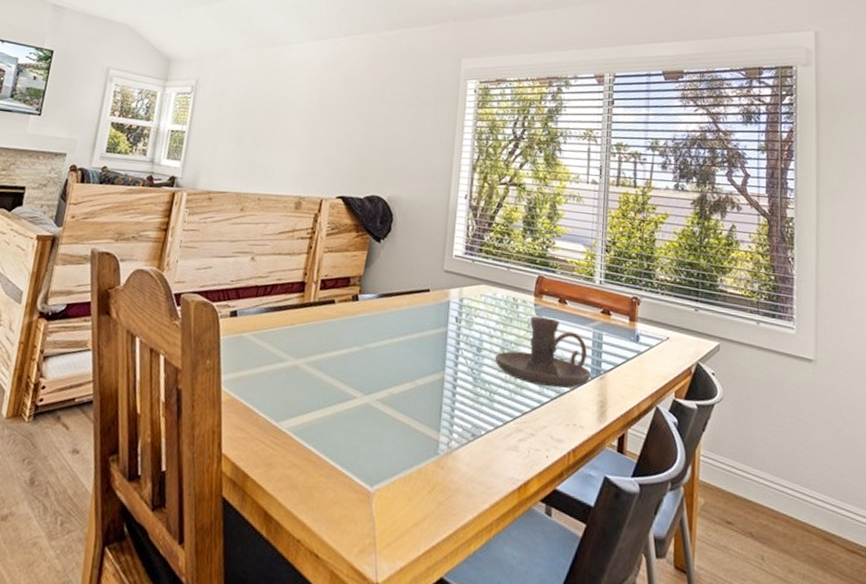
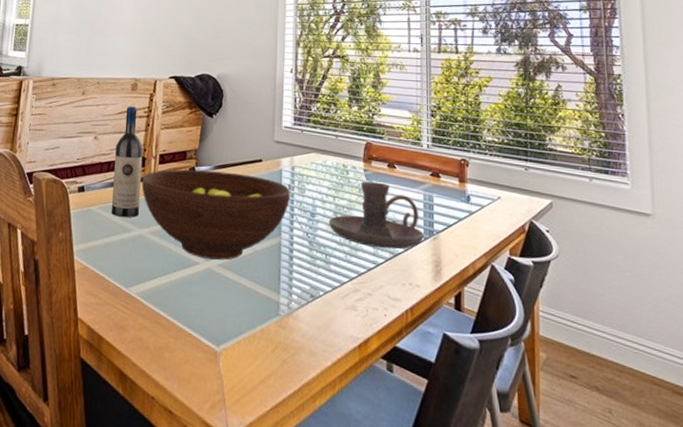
wine bottle: none [264,226,304,346] -> present [111,106,143,218]
fruit bowl: none [299,296,458,395] -> present [141,169,291,260]

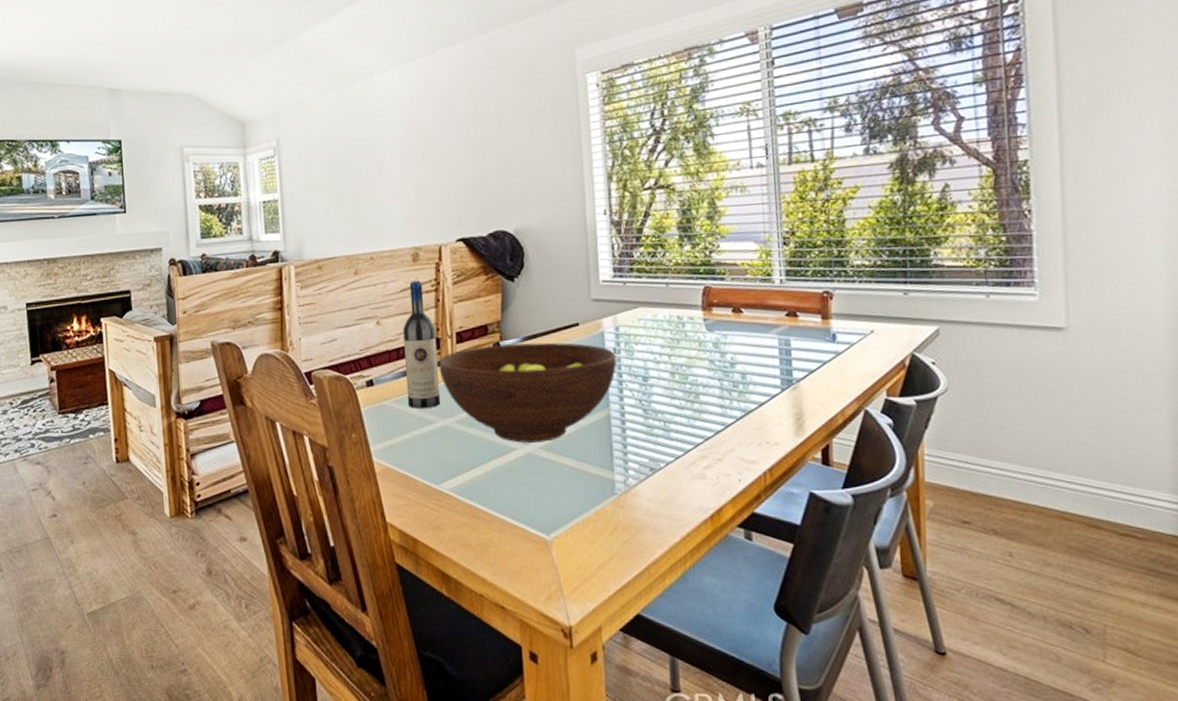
candle holder: present [328,181,424,249] -> none [664,331,781,407]

